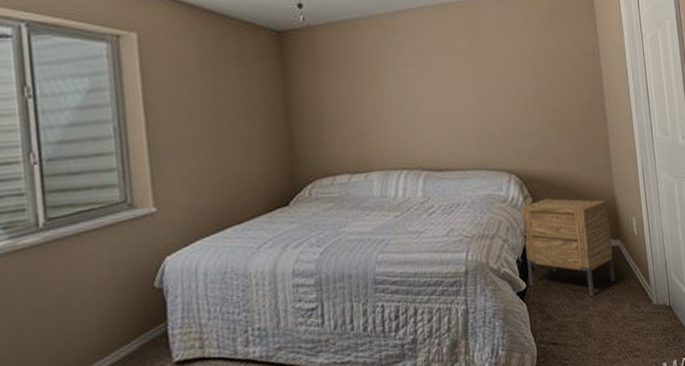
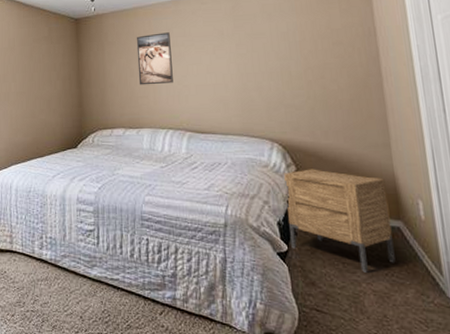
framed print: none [359,50,406,118] -> present [136,32,173,85]

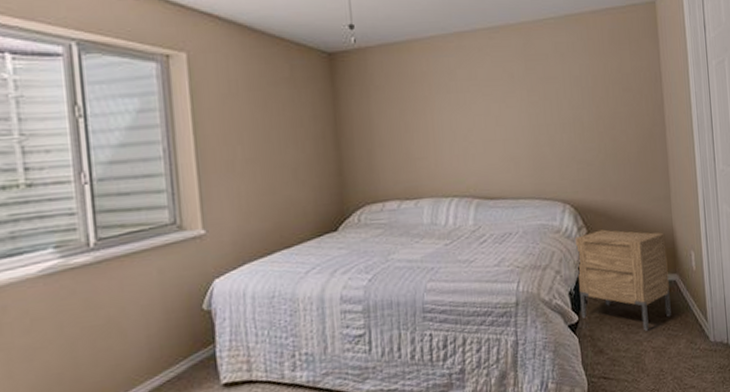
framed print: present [136,32,173,85] -> none [411,74,458,144]

